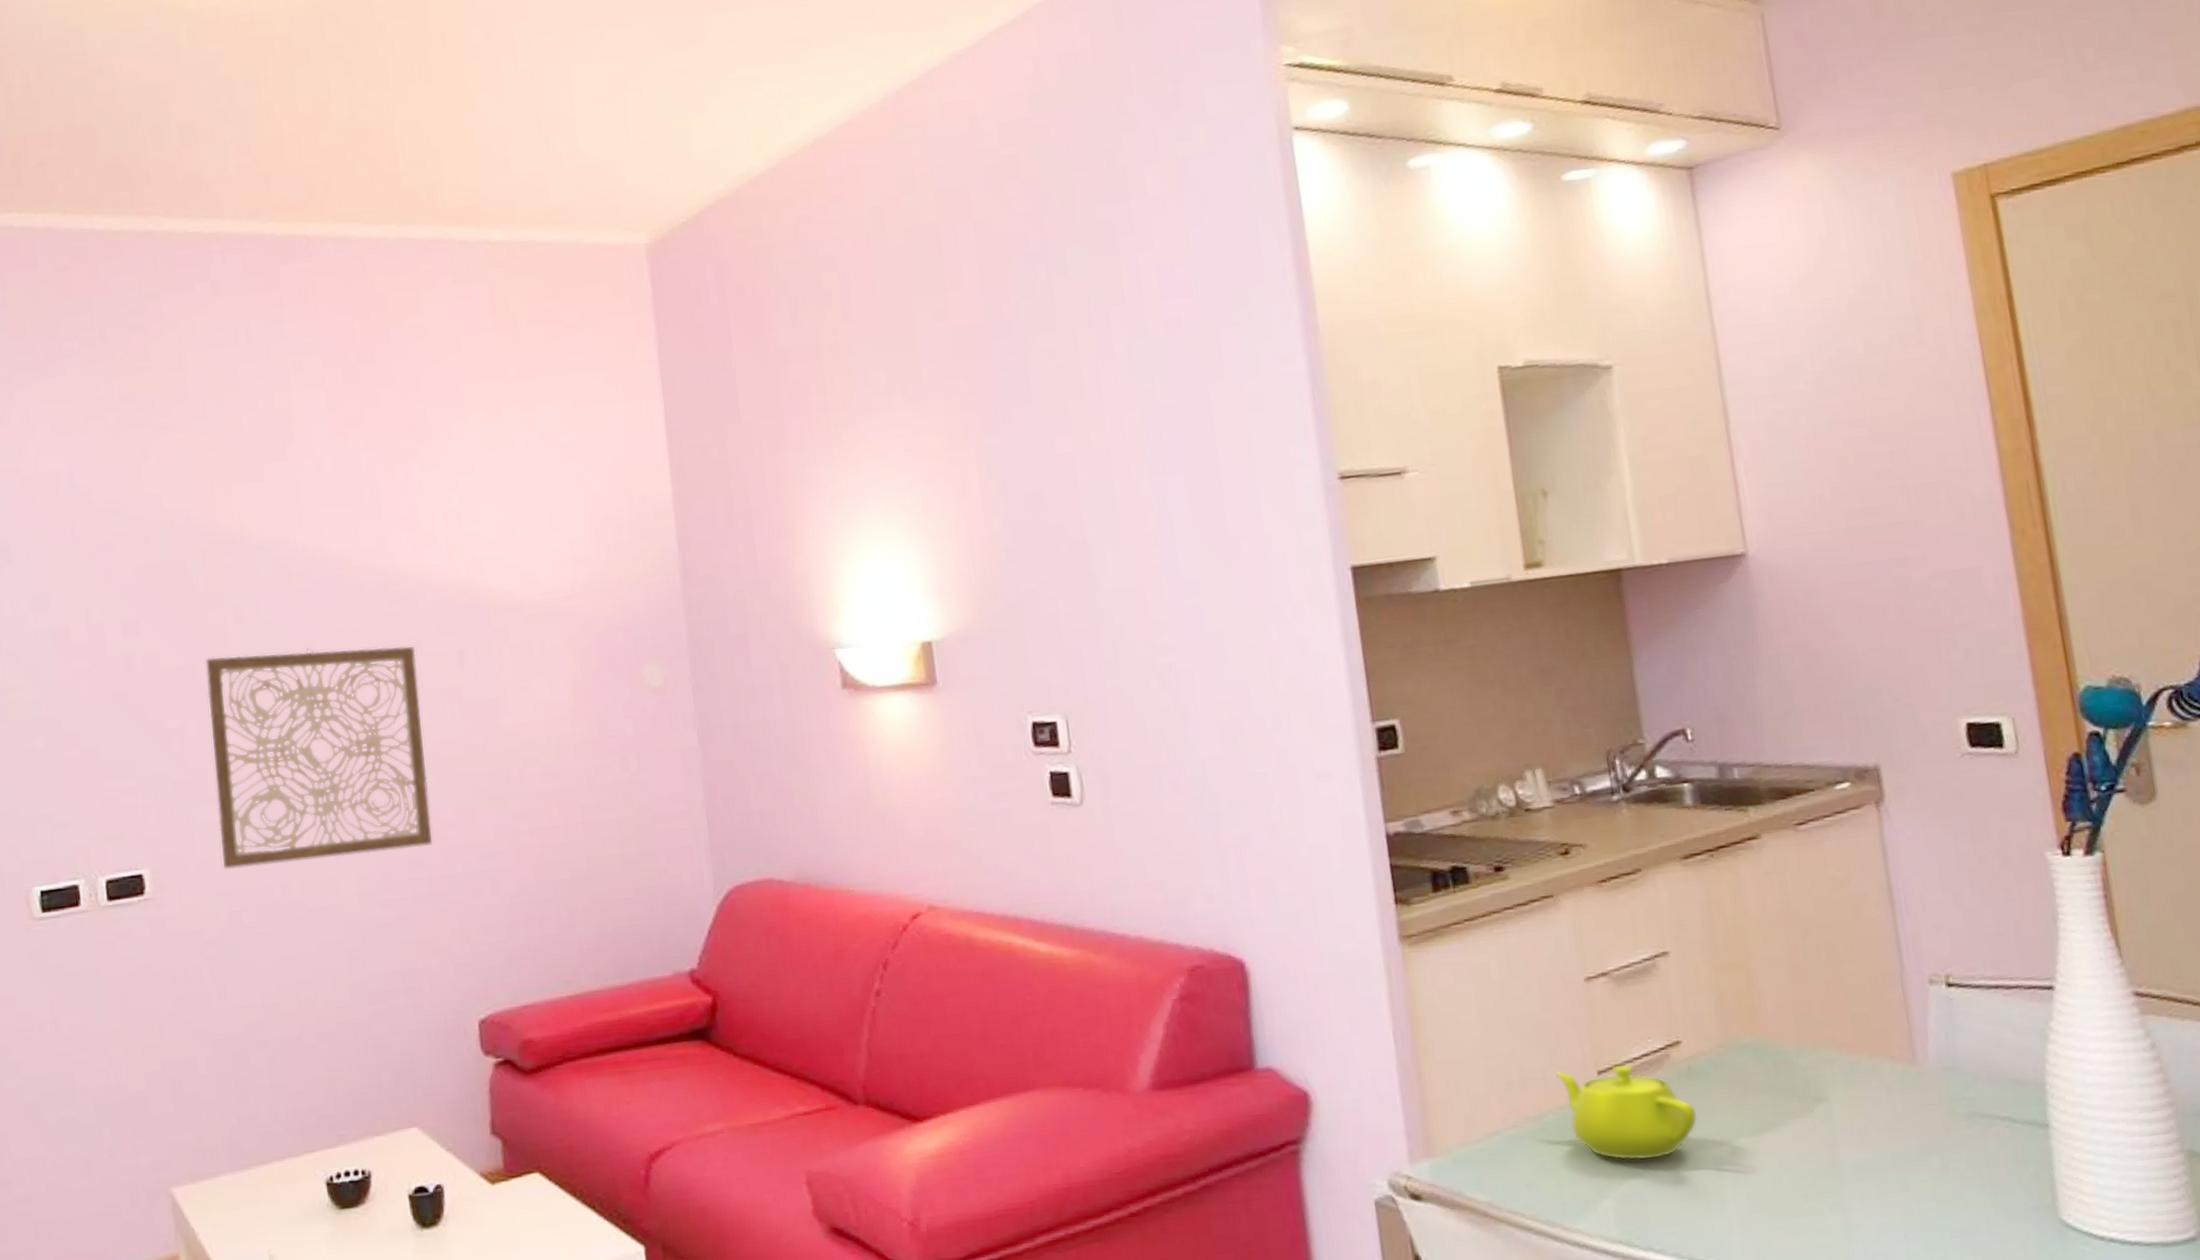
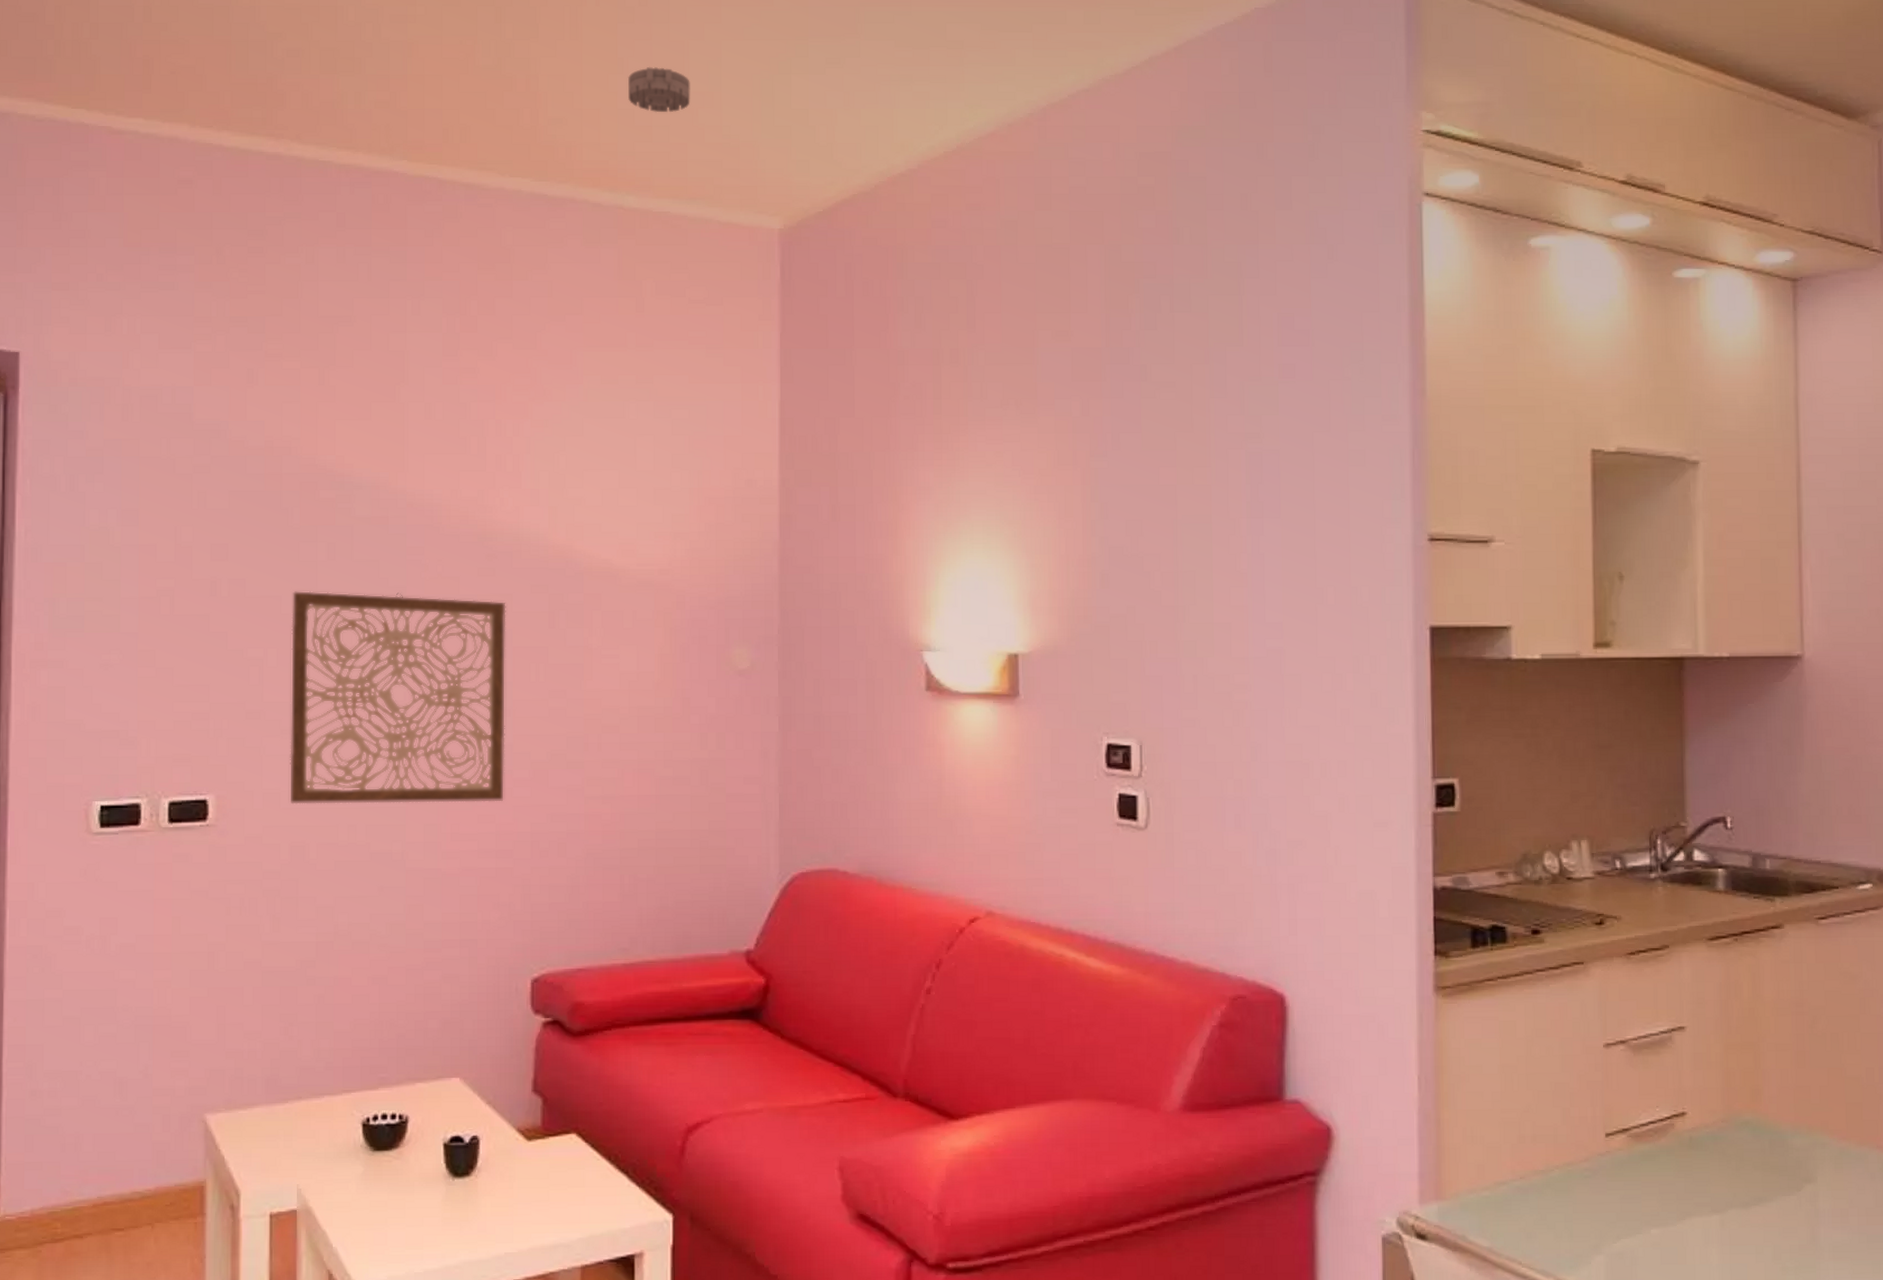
smoke detector: none [480,99,545,145] -> present [627,66,690,113]
teapot: present [1555,1063,1698,1161] -> none [1566,1128,1693,1221]

